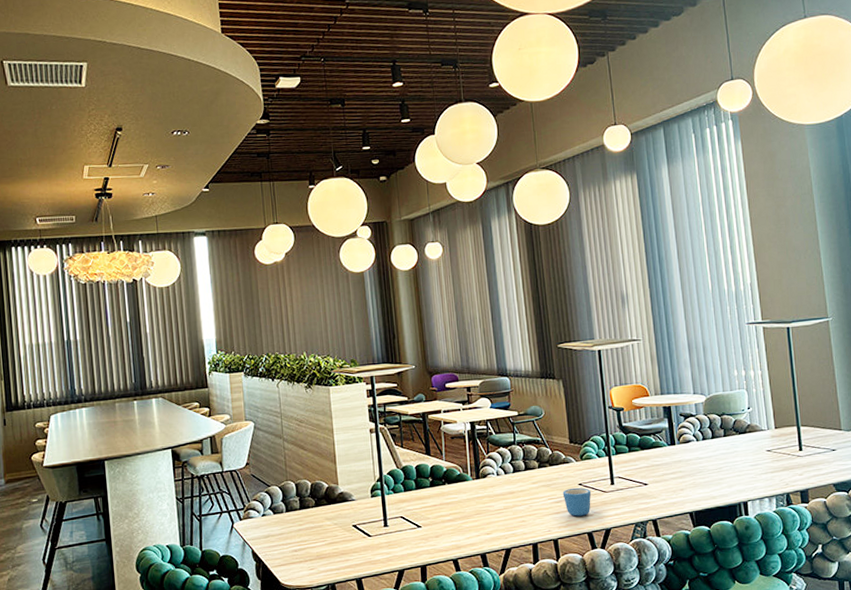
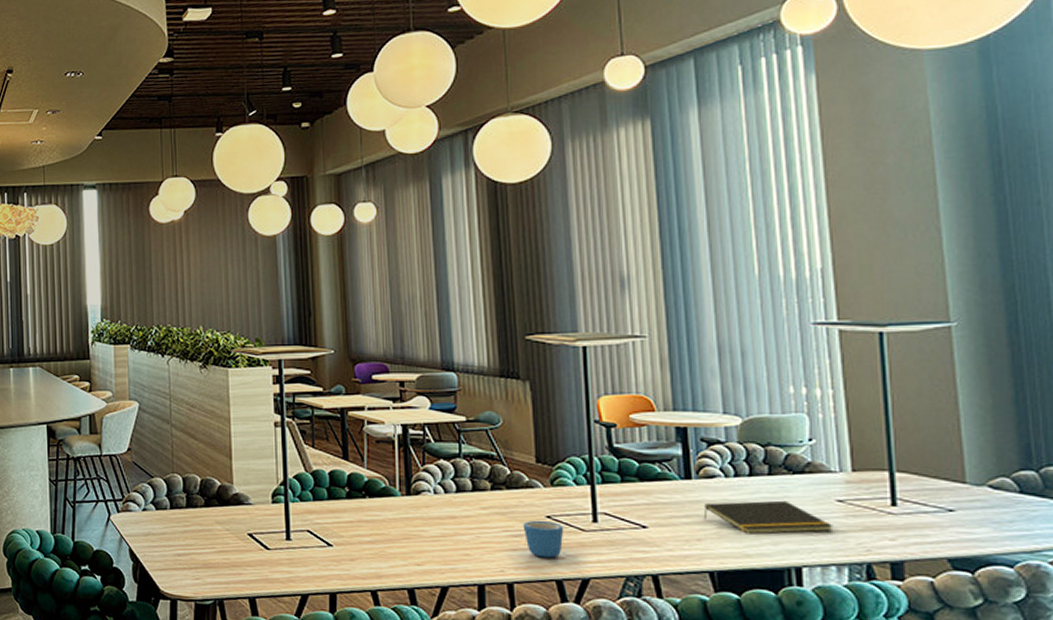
notepad: none [684,454,766,482] -> present [703,500,834,534]

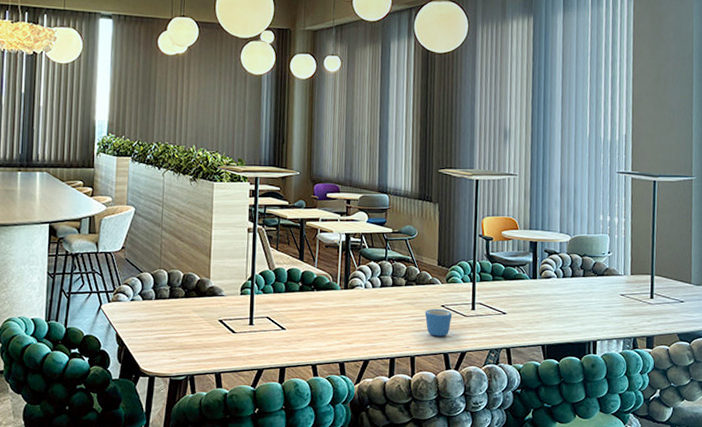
notepad: present [703,500,834,534] -> none [541,294,617,318]

